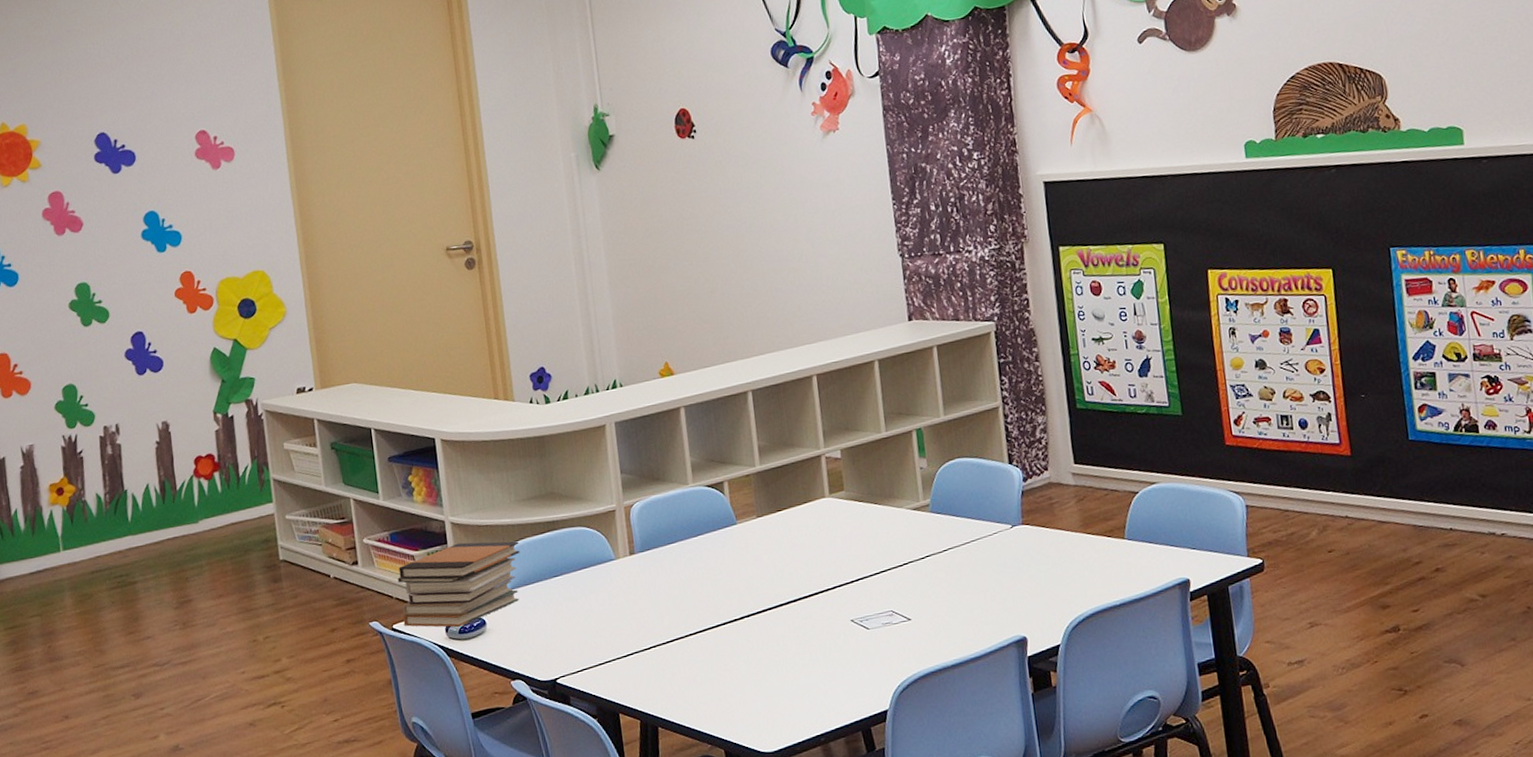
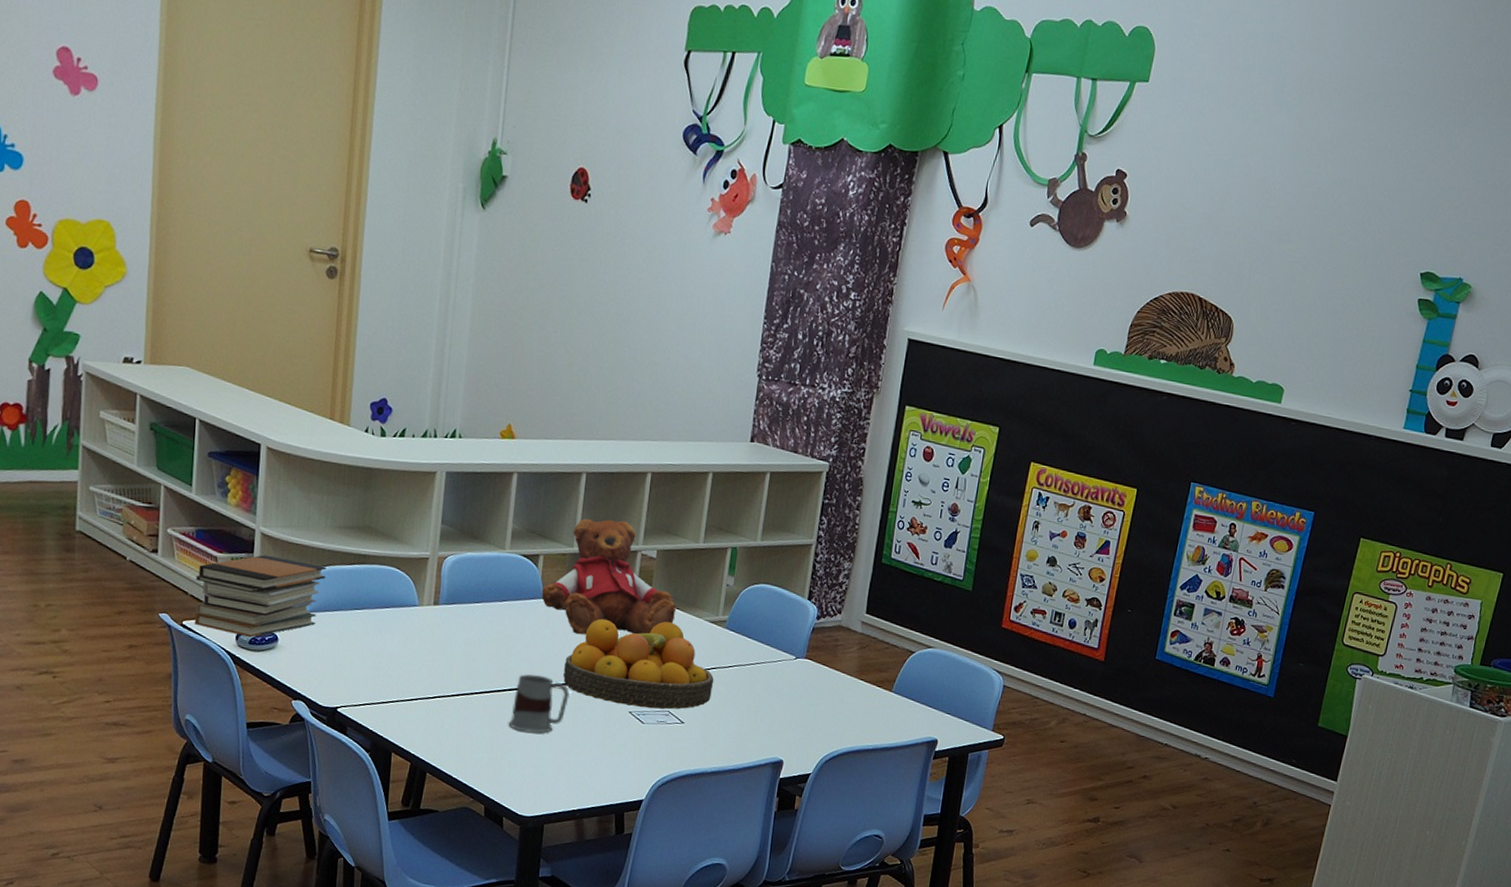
mug: none [729,602,786,665] -> present [509,674,570,733]
teddy bear: none [734,428,875,553] -> present [542,519,677,635]
fruit bowl: none [773,519,933,615] -> present [563,618,714,710]

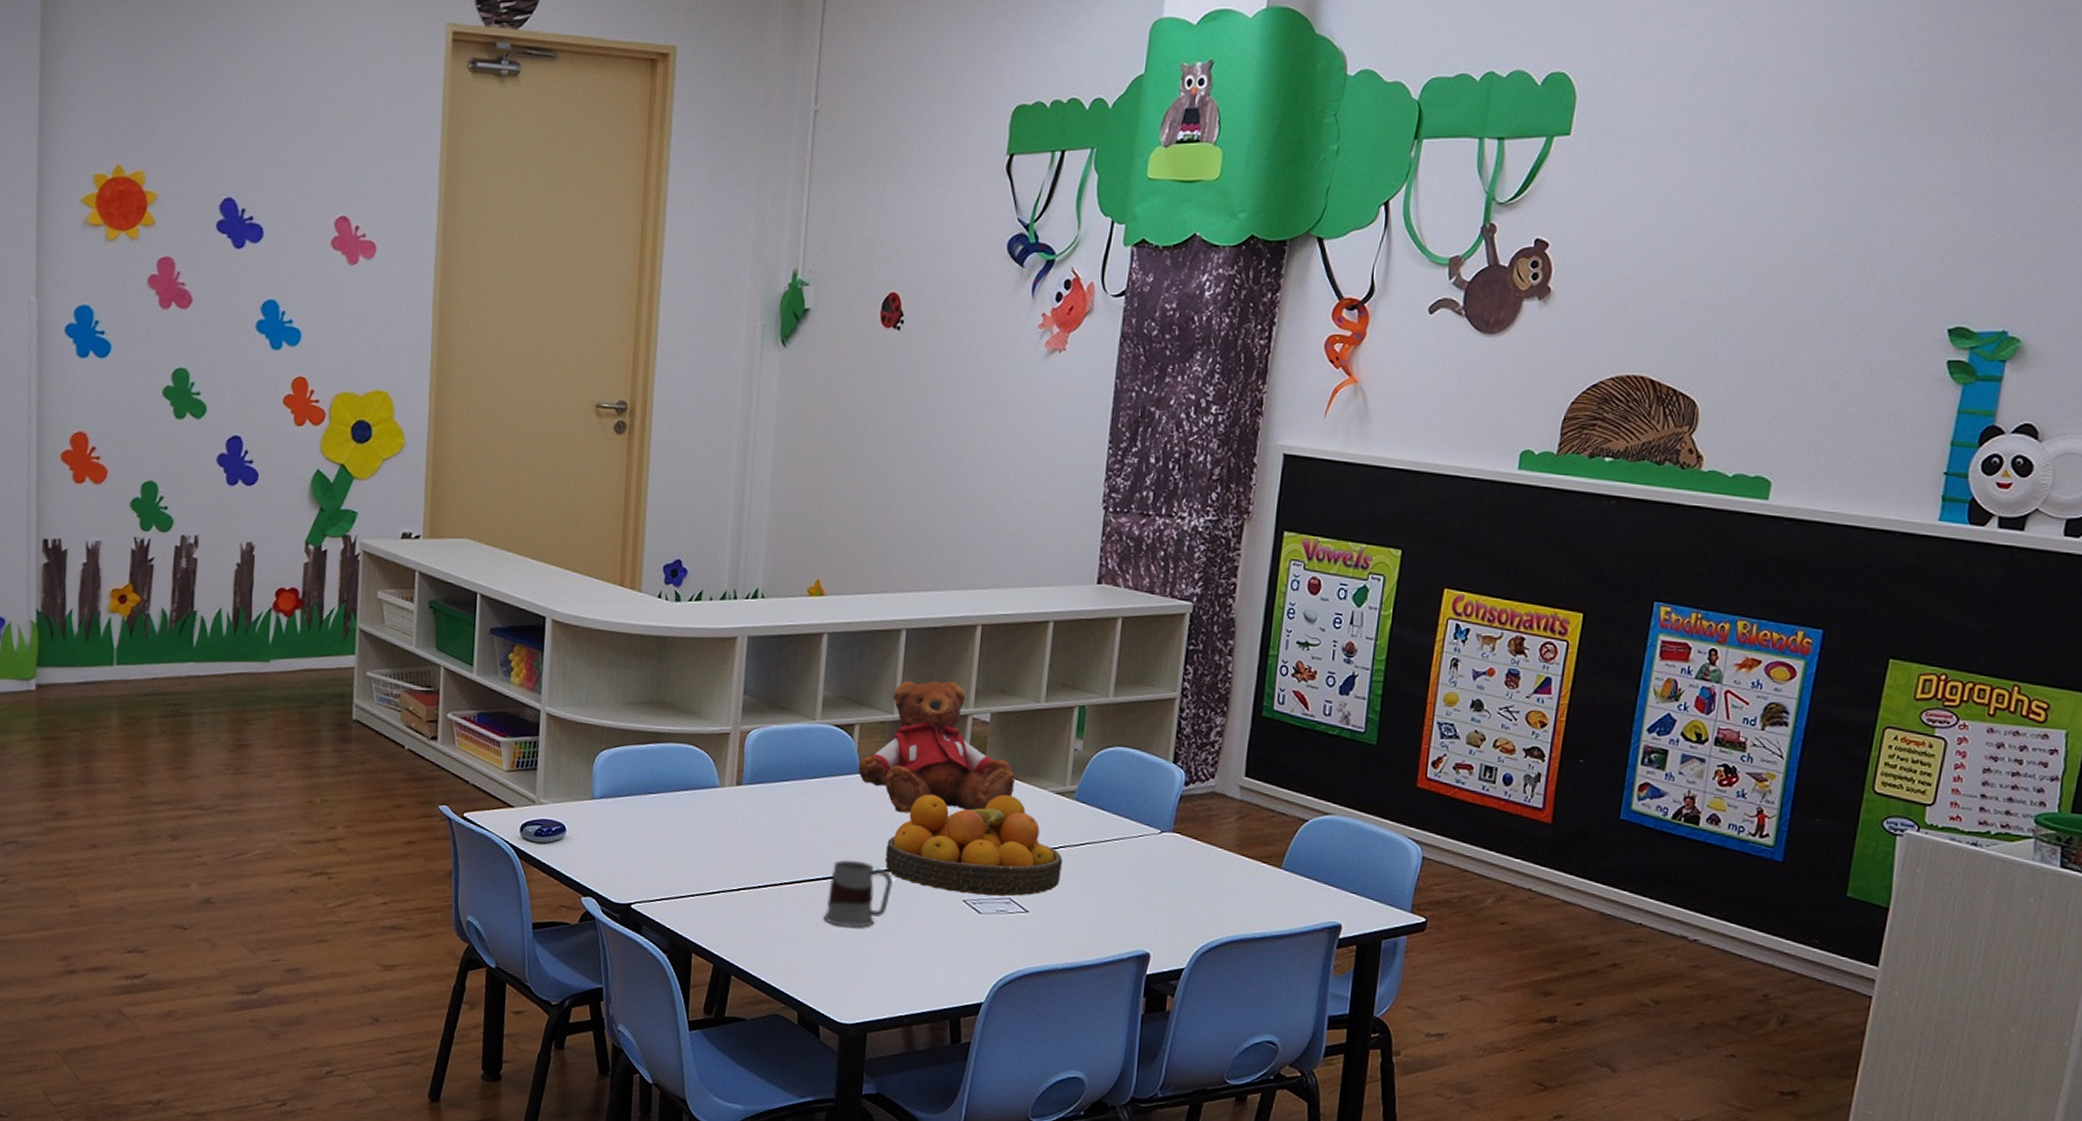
book stack: present [194,555,327,638] -> none [476,737,618,829]

